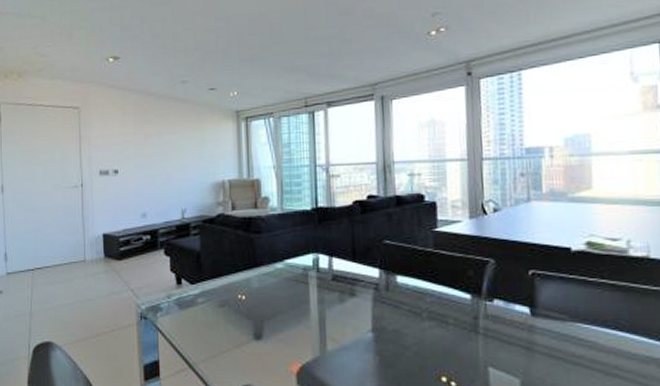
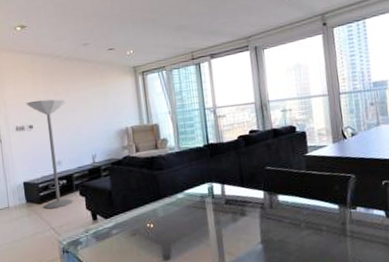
floor lamp: none [113,142,158,267] -> present [26,99,73,209]

